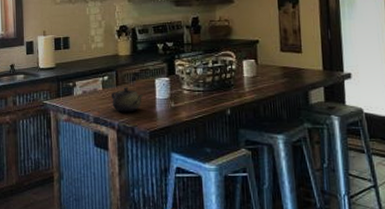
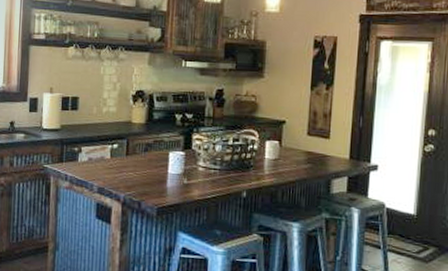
teapot: present [111,87,143,112] -> none [119,158,155,185]

